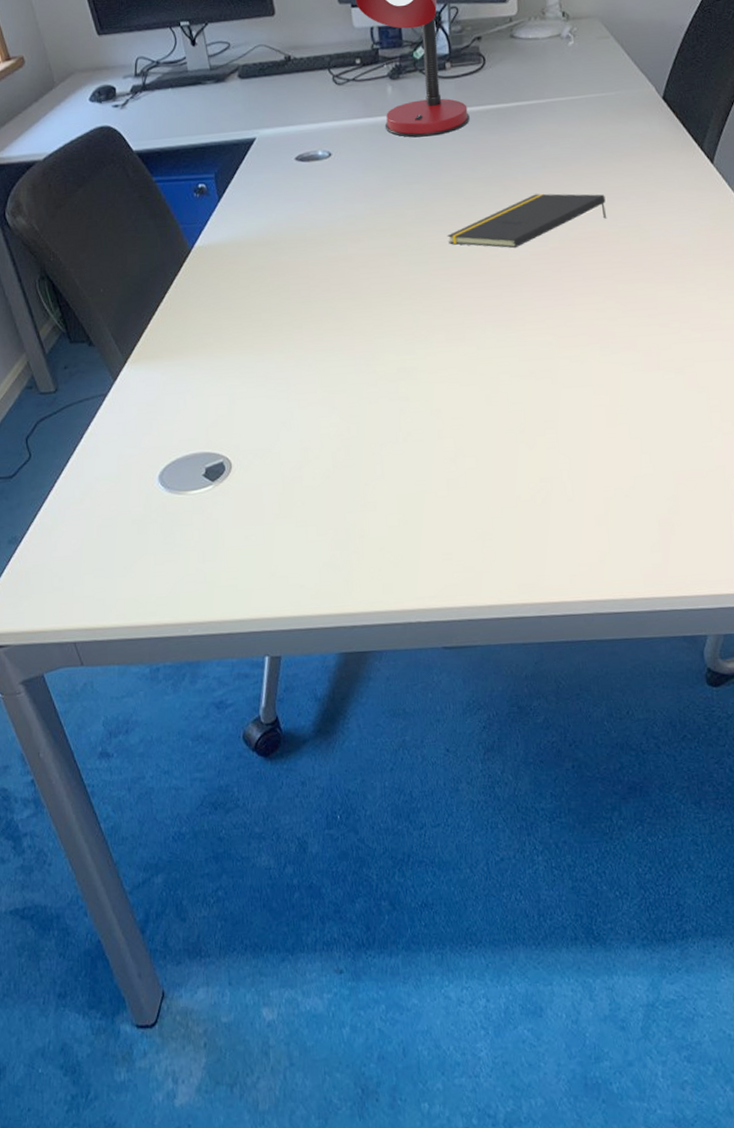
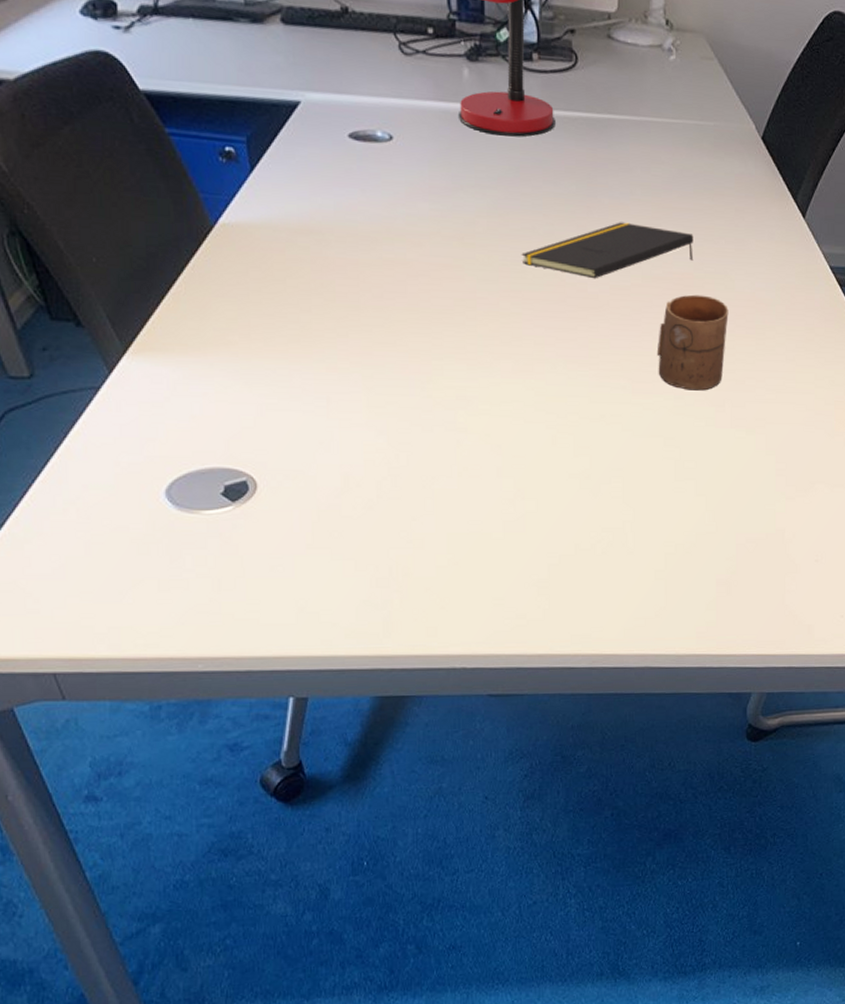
cup: none [579,248,647,339] -> present [656,294,729,391]

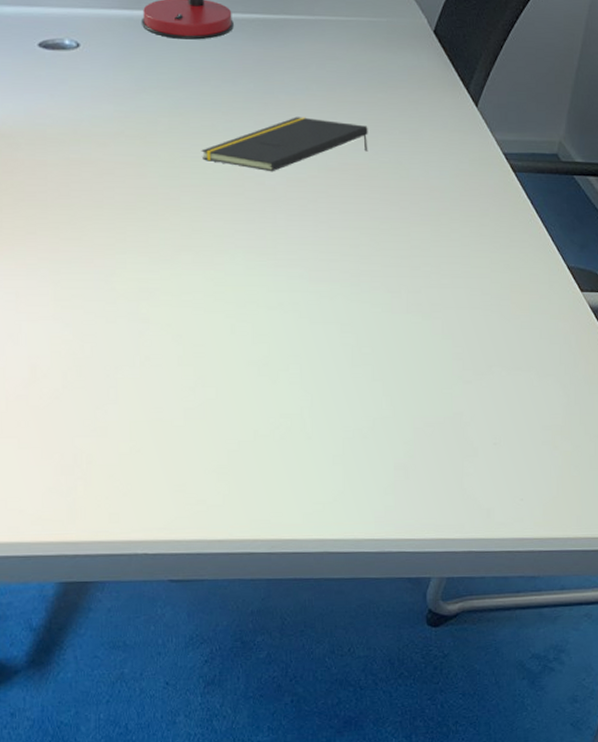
cup: present [656,294,729,391] -> none [333,184,403,278]

